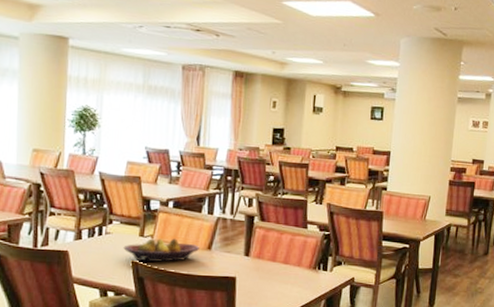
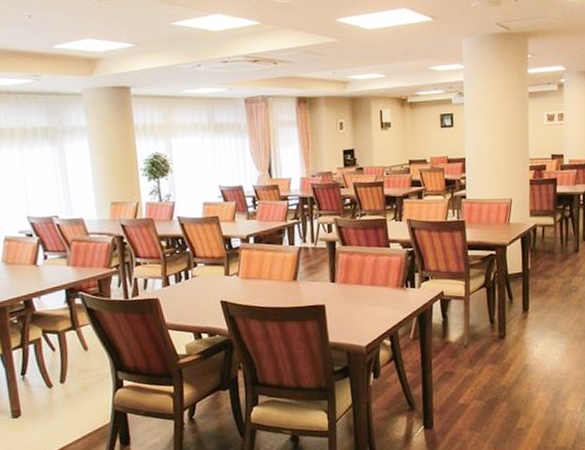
fruit bowl: present [123,238,199,263] -> none [211,273,285,301]

